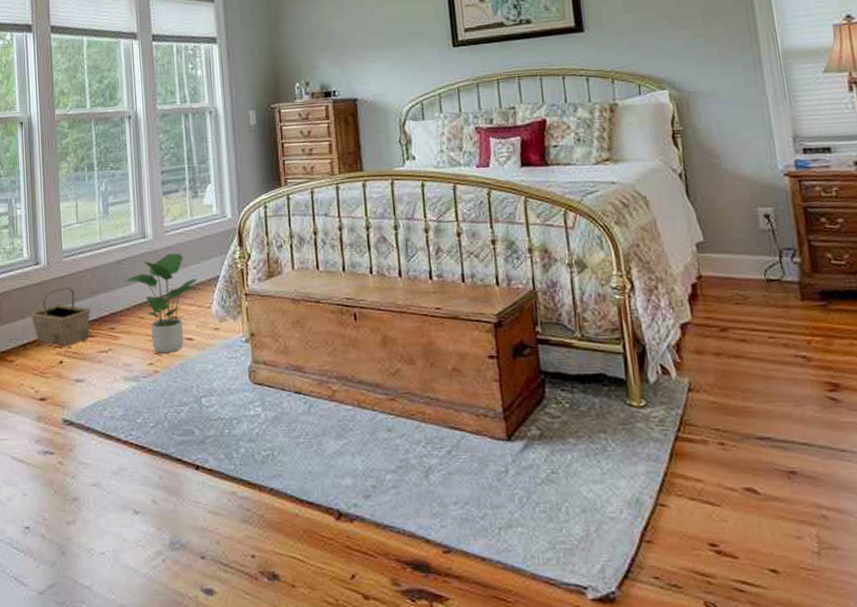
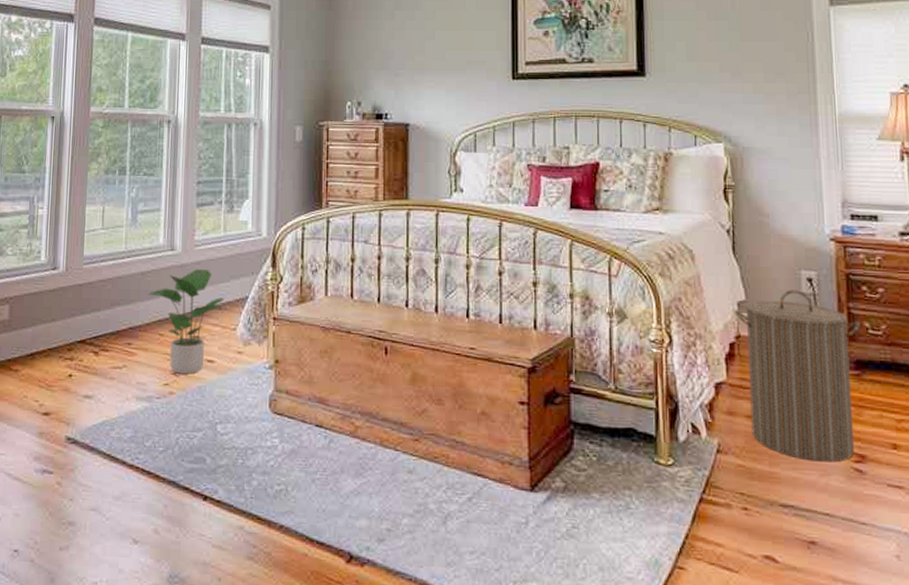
basket: present [30,286,90,346] -> none [42,295,107,359]
laundry hamper: none [693,227,827,393] -> present [734,290,860,463]

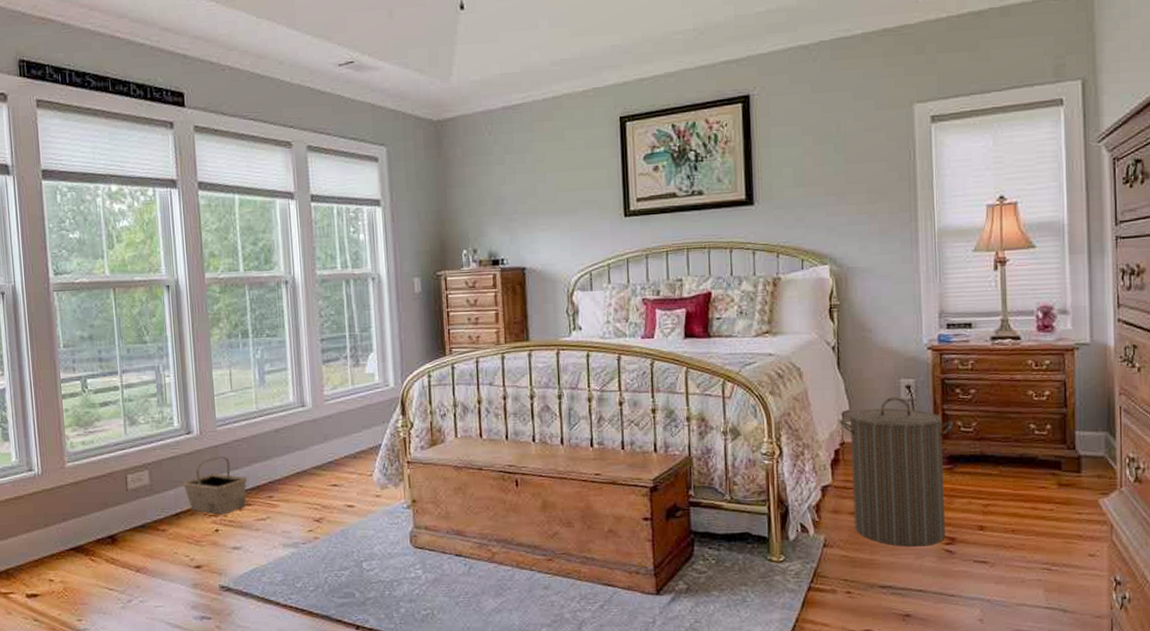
basket: none [42,295,107,359] -> present [182,456,247,515]
potted plant: present [148,269,224,374] -> none [283,422,359,520]

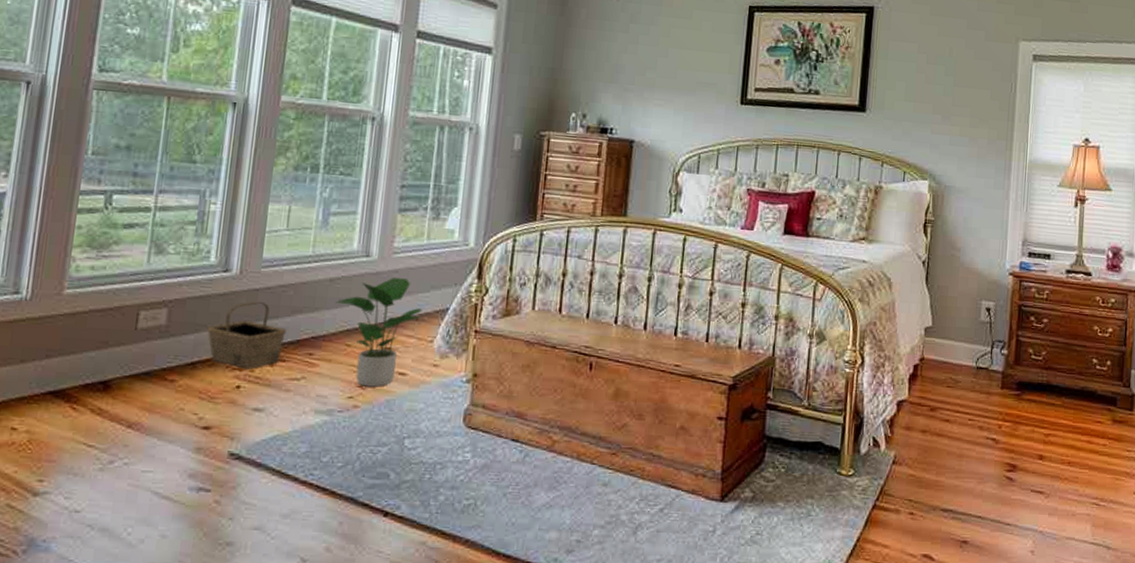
potted plant: none [283,422,359,520] -> present [335,278,422,387]
laundry hamper: present [839,397,953,547] -> none [921,318,1025,472]

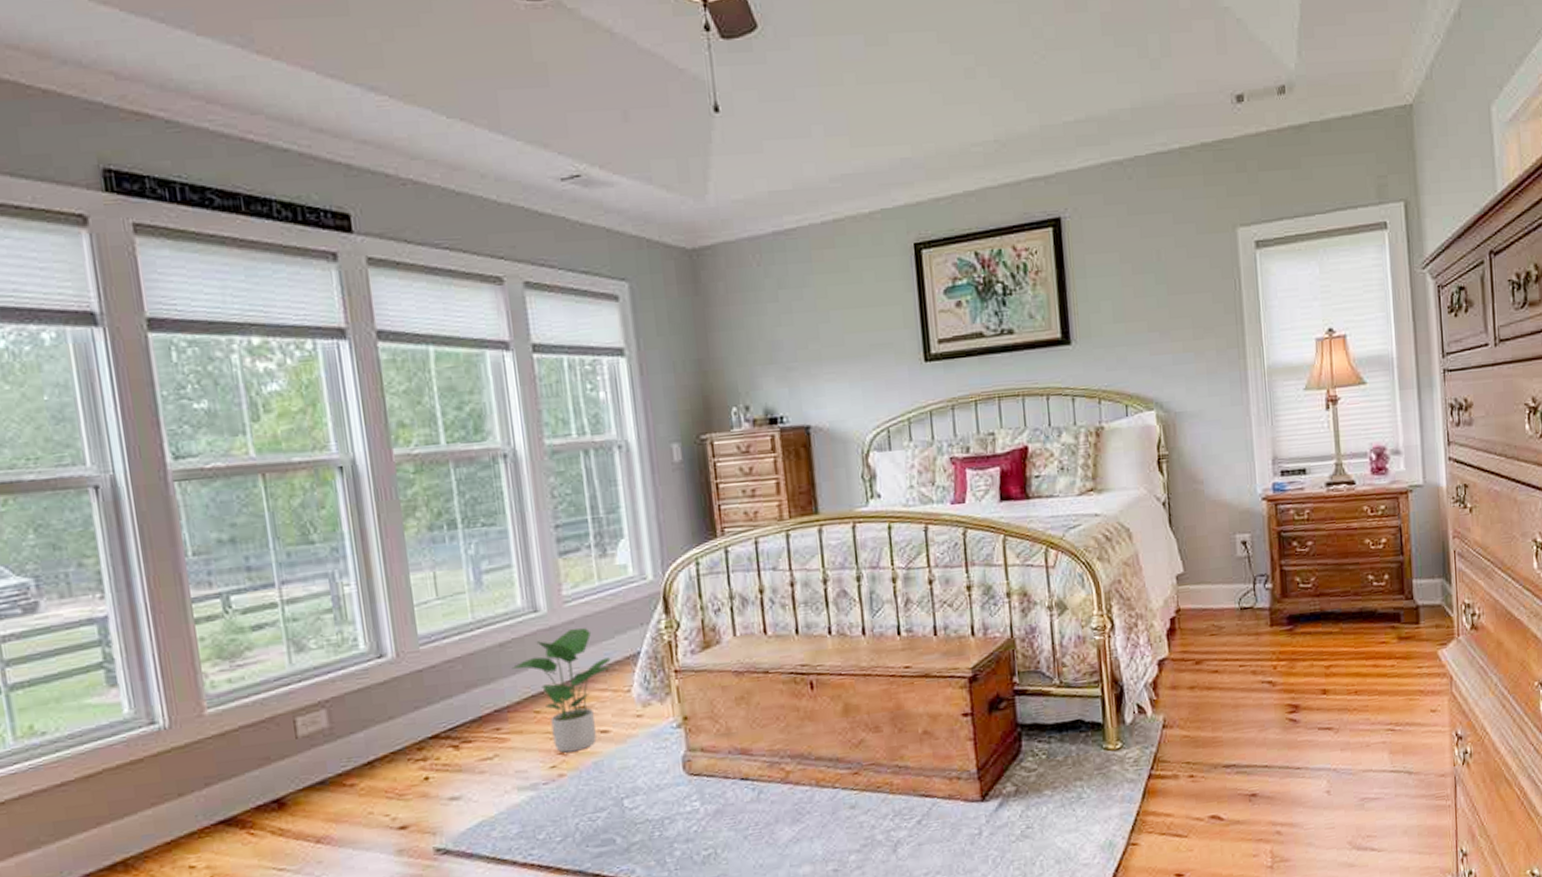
basket: present [207,301,286,369] -> none [375,682,465,759]

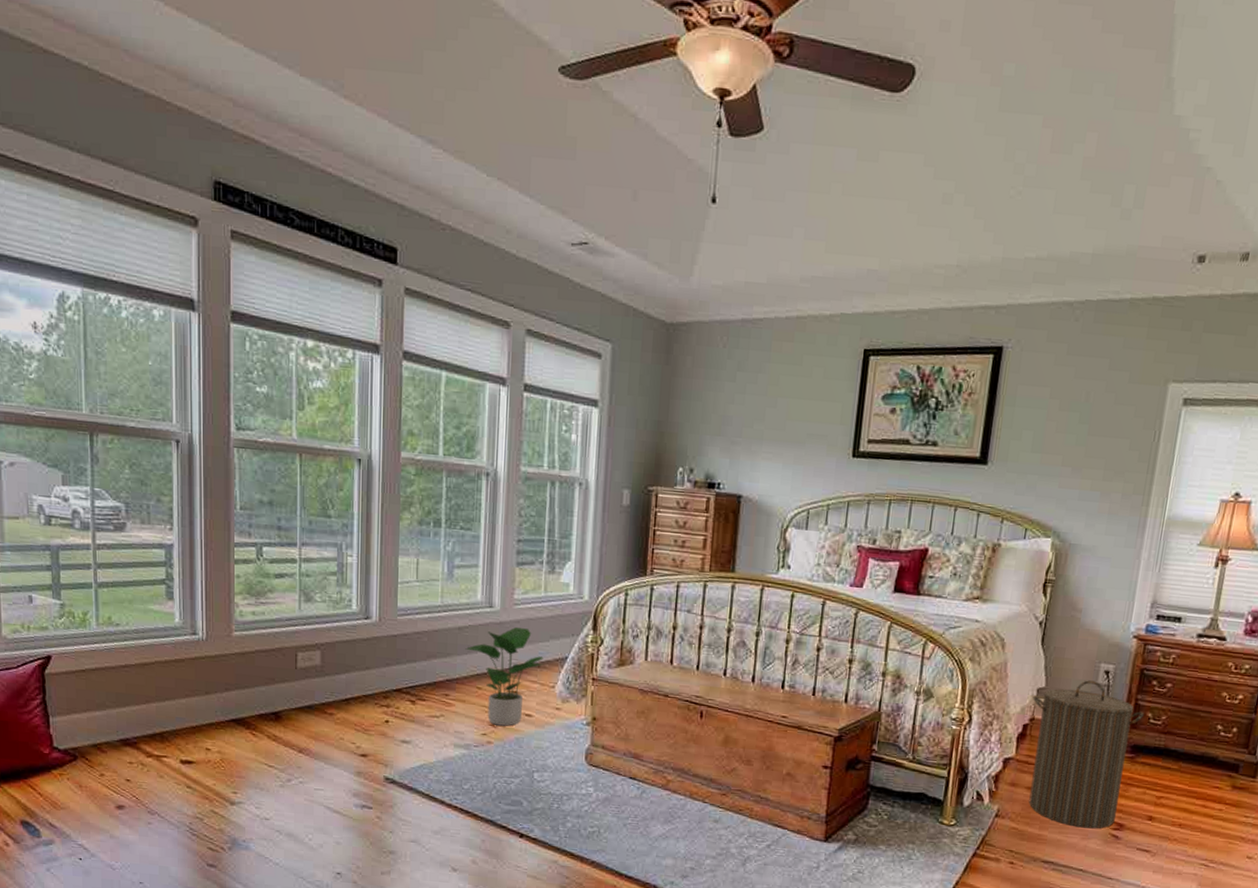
laundry hamper: none [1173,554,1292,720] -> present [1029,680,1144,829]

